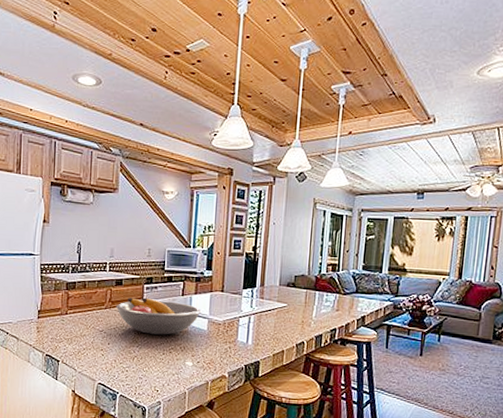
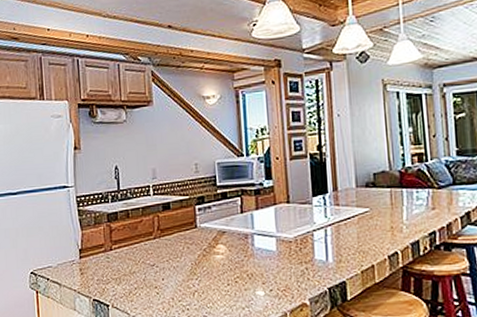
fruit bowl: present [116,297,201,335] -> none [166,220,266,263]

